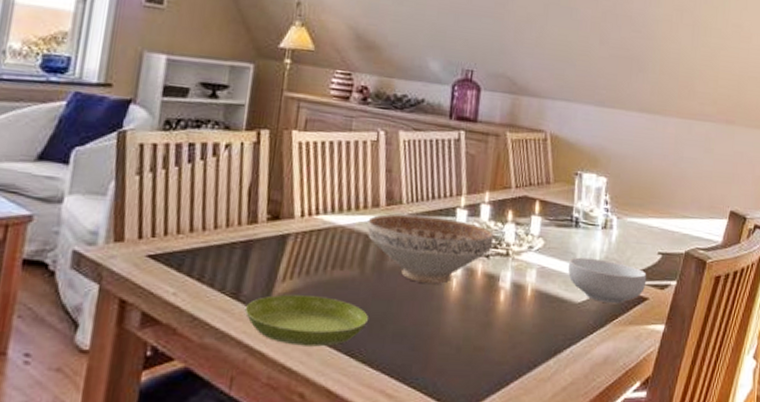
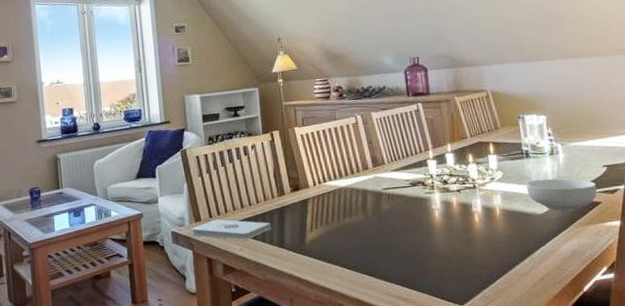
notepad: none [105,242,228,280] -> present [192,219,271,240]
saucer: present [244,294,369,347] -> none [289,237,378,273]
decorative bowl: present [367,213,494,284] -> none [362,168,461,218]

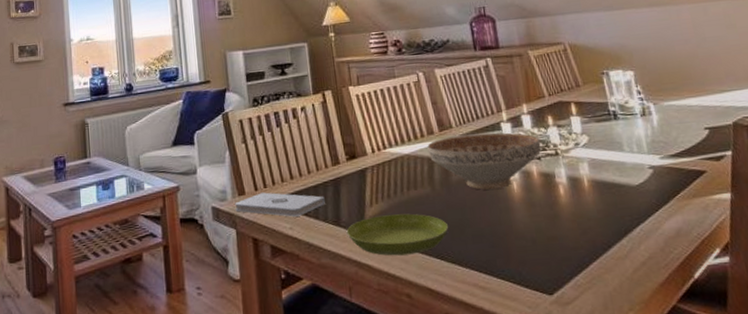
saucer: none [289,237,378,273] -> present [346,213,449,256]
decorative bowl: none [362,168,461,218] -> present [427,132,541,190]
cereal bowl: present [527,178,597,211] -> none [617,143,700,182]

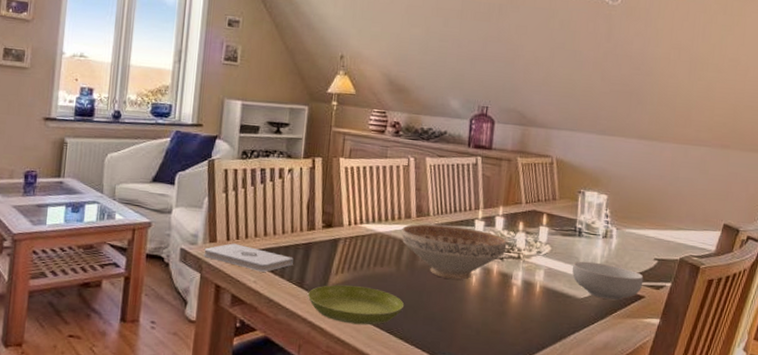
cereal bowl: none [617,143,700,182] -> present [572,261,644,301]

